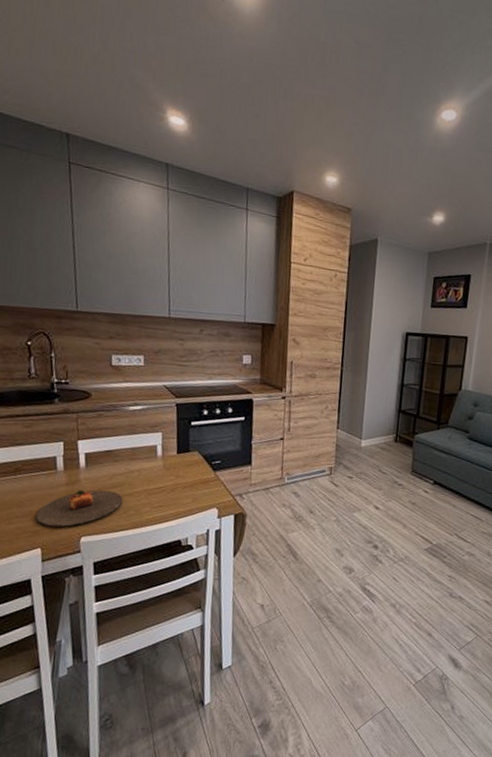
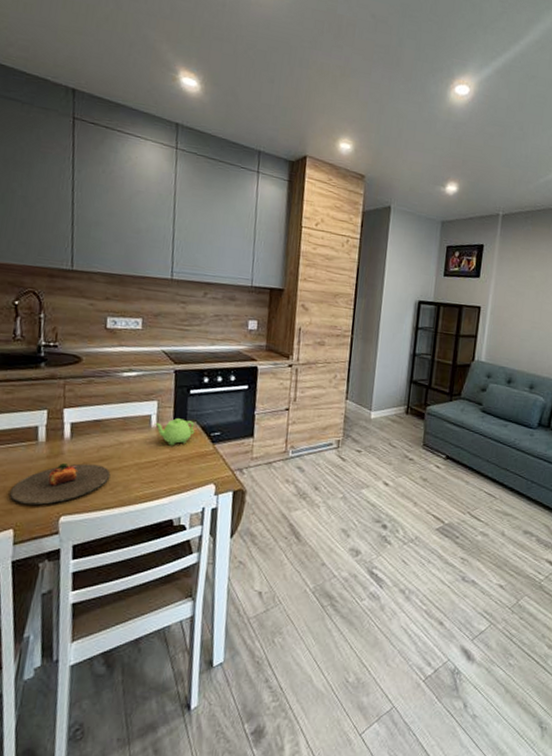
teapot: none [159,448,198,474] -> present [153,418,195,446]

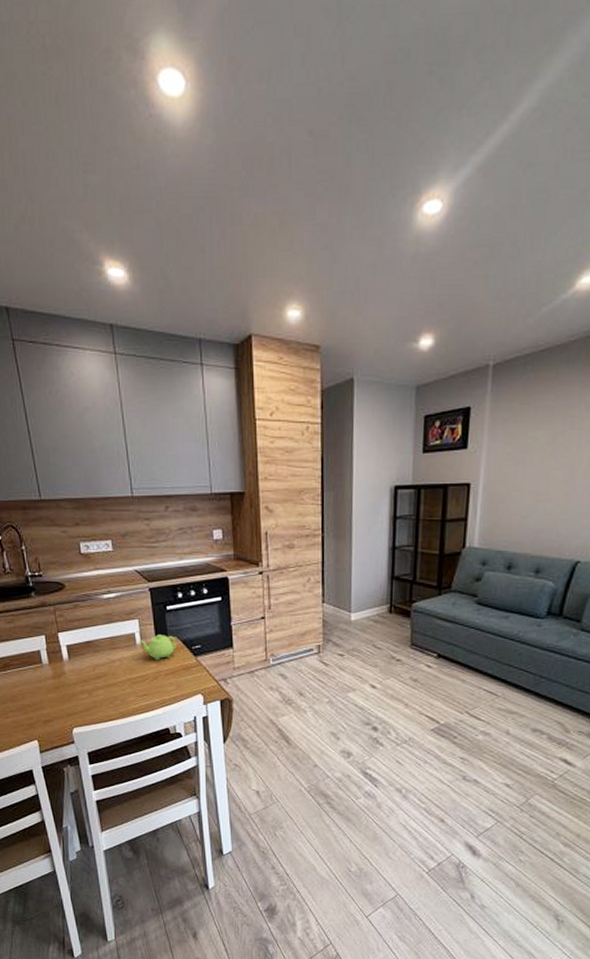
plate: present [9,462,111,506] -> none [28,681,108,720]

